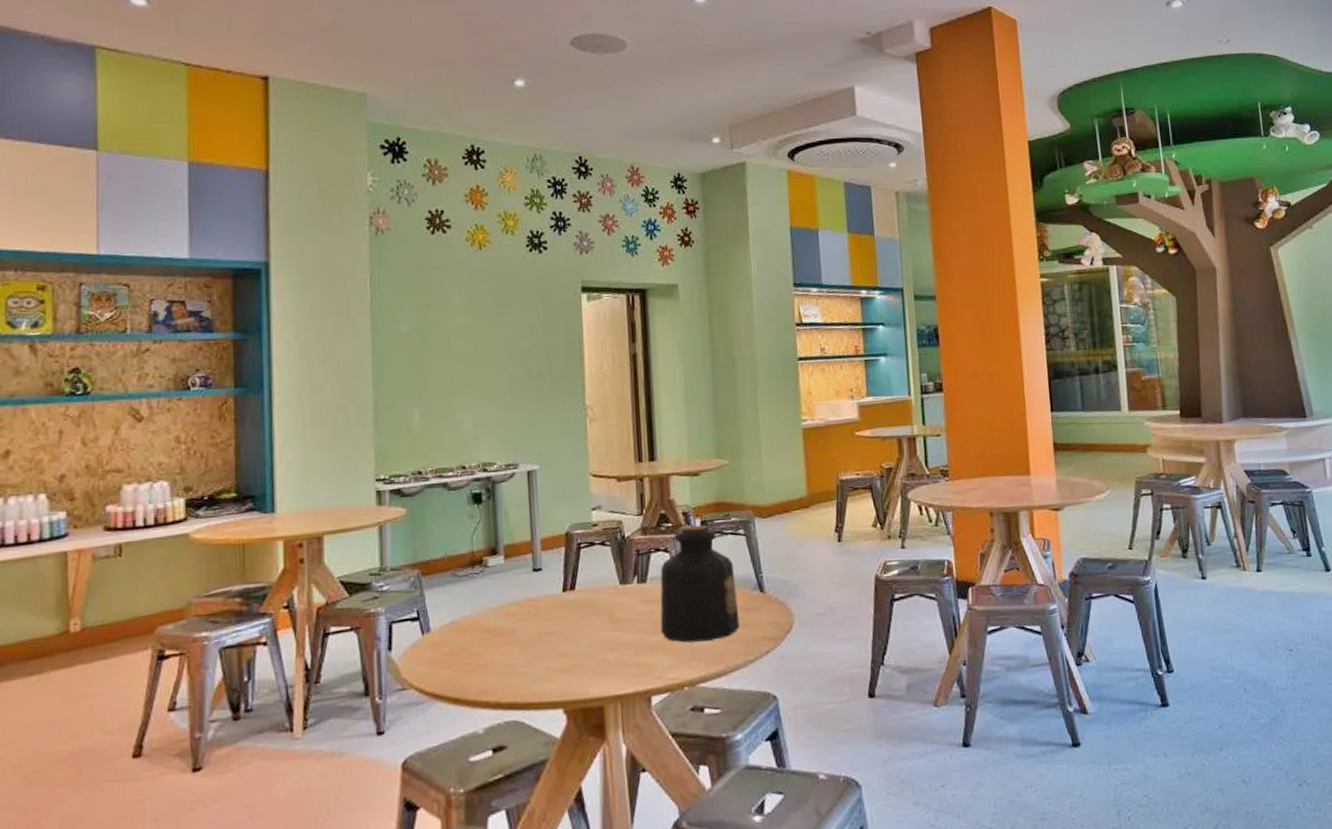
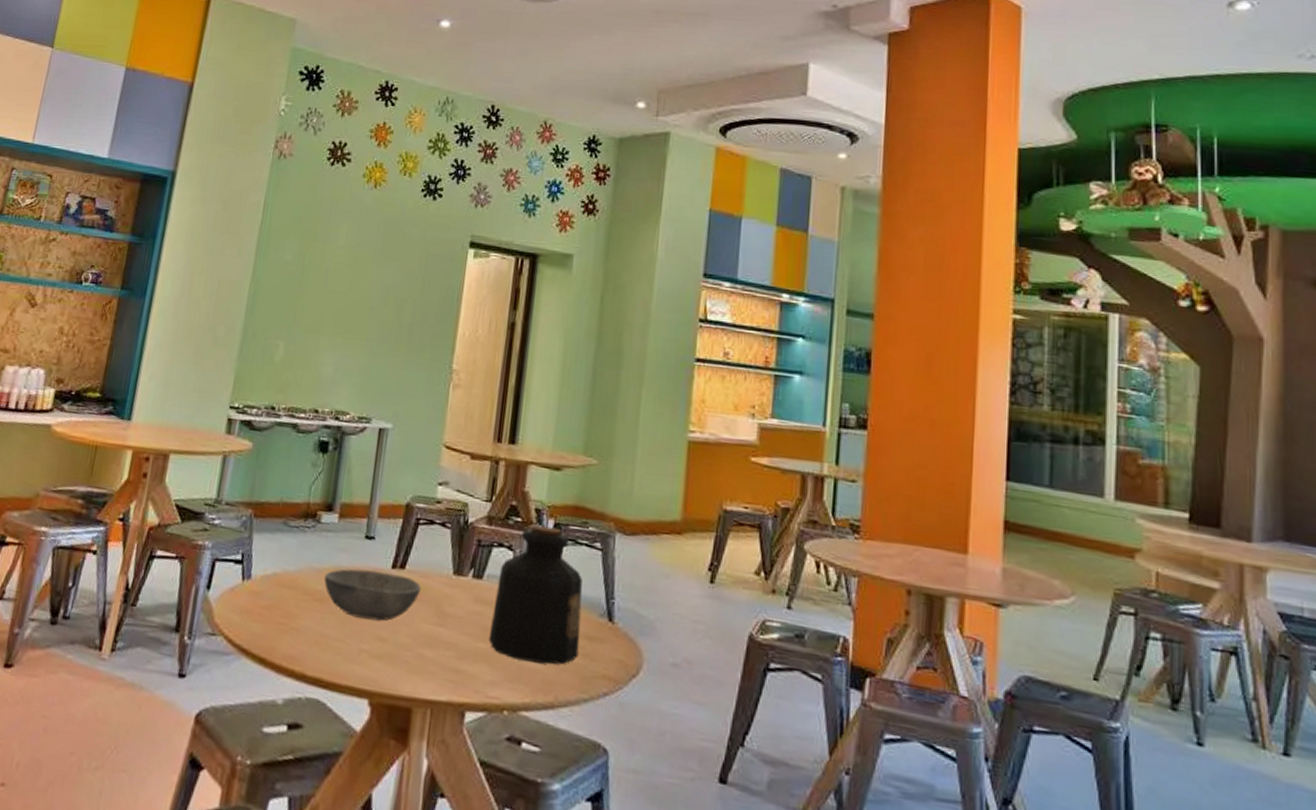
bowl: none [500,596,593,642] -> present [323,568,422,621]

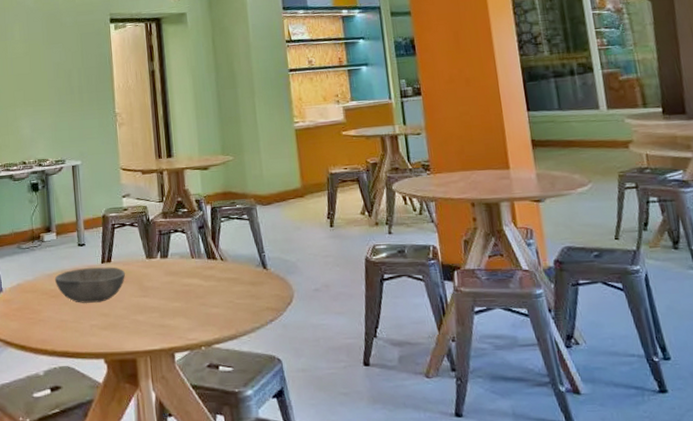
bottle: present [488,524,583,665] -> none [179,210,247,309]

